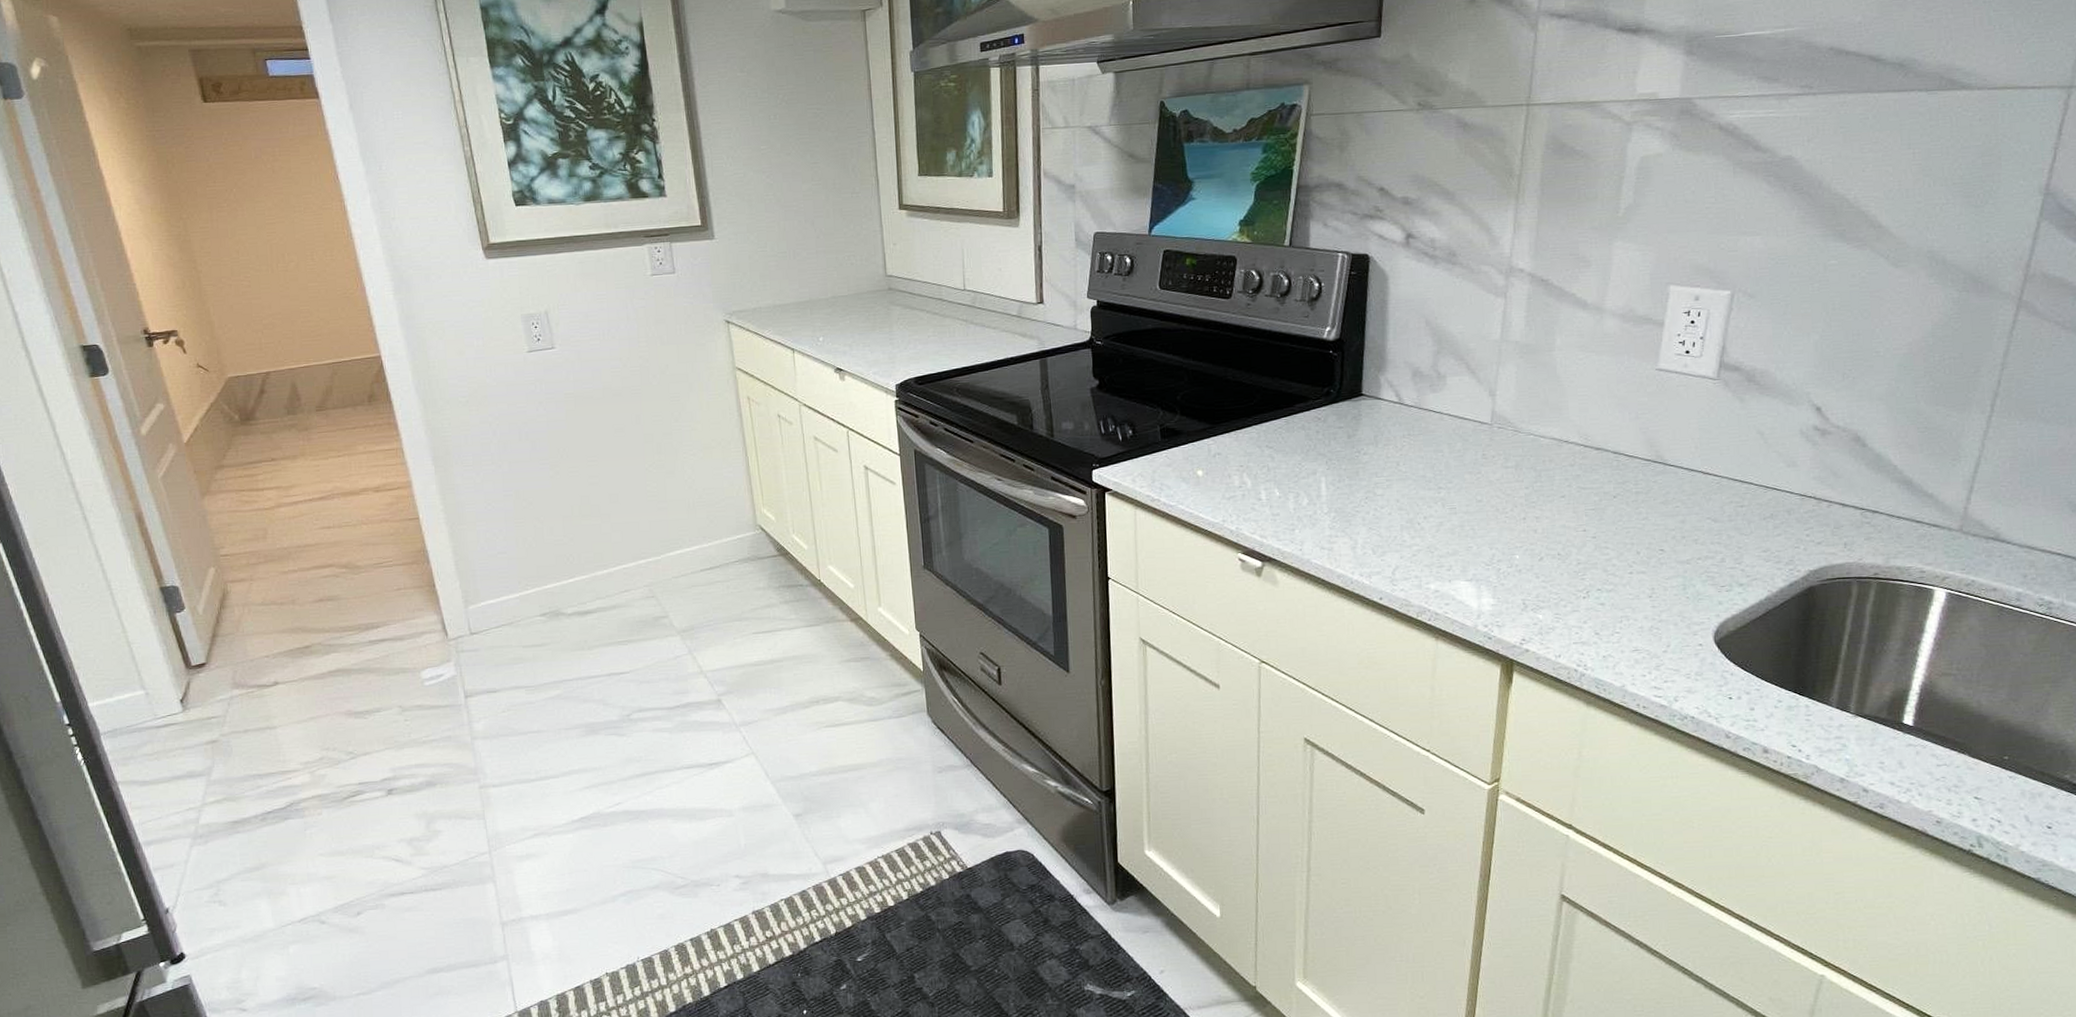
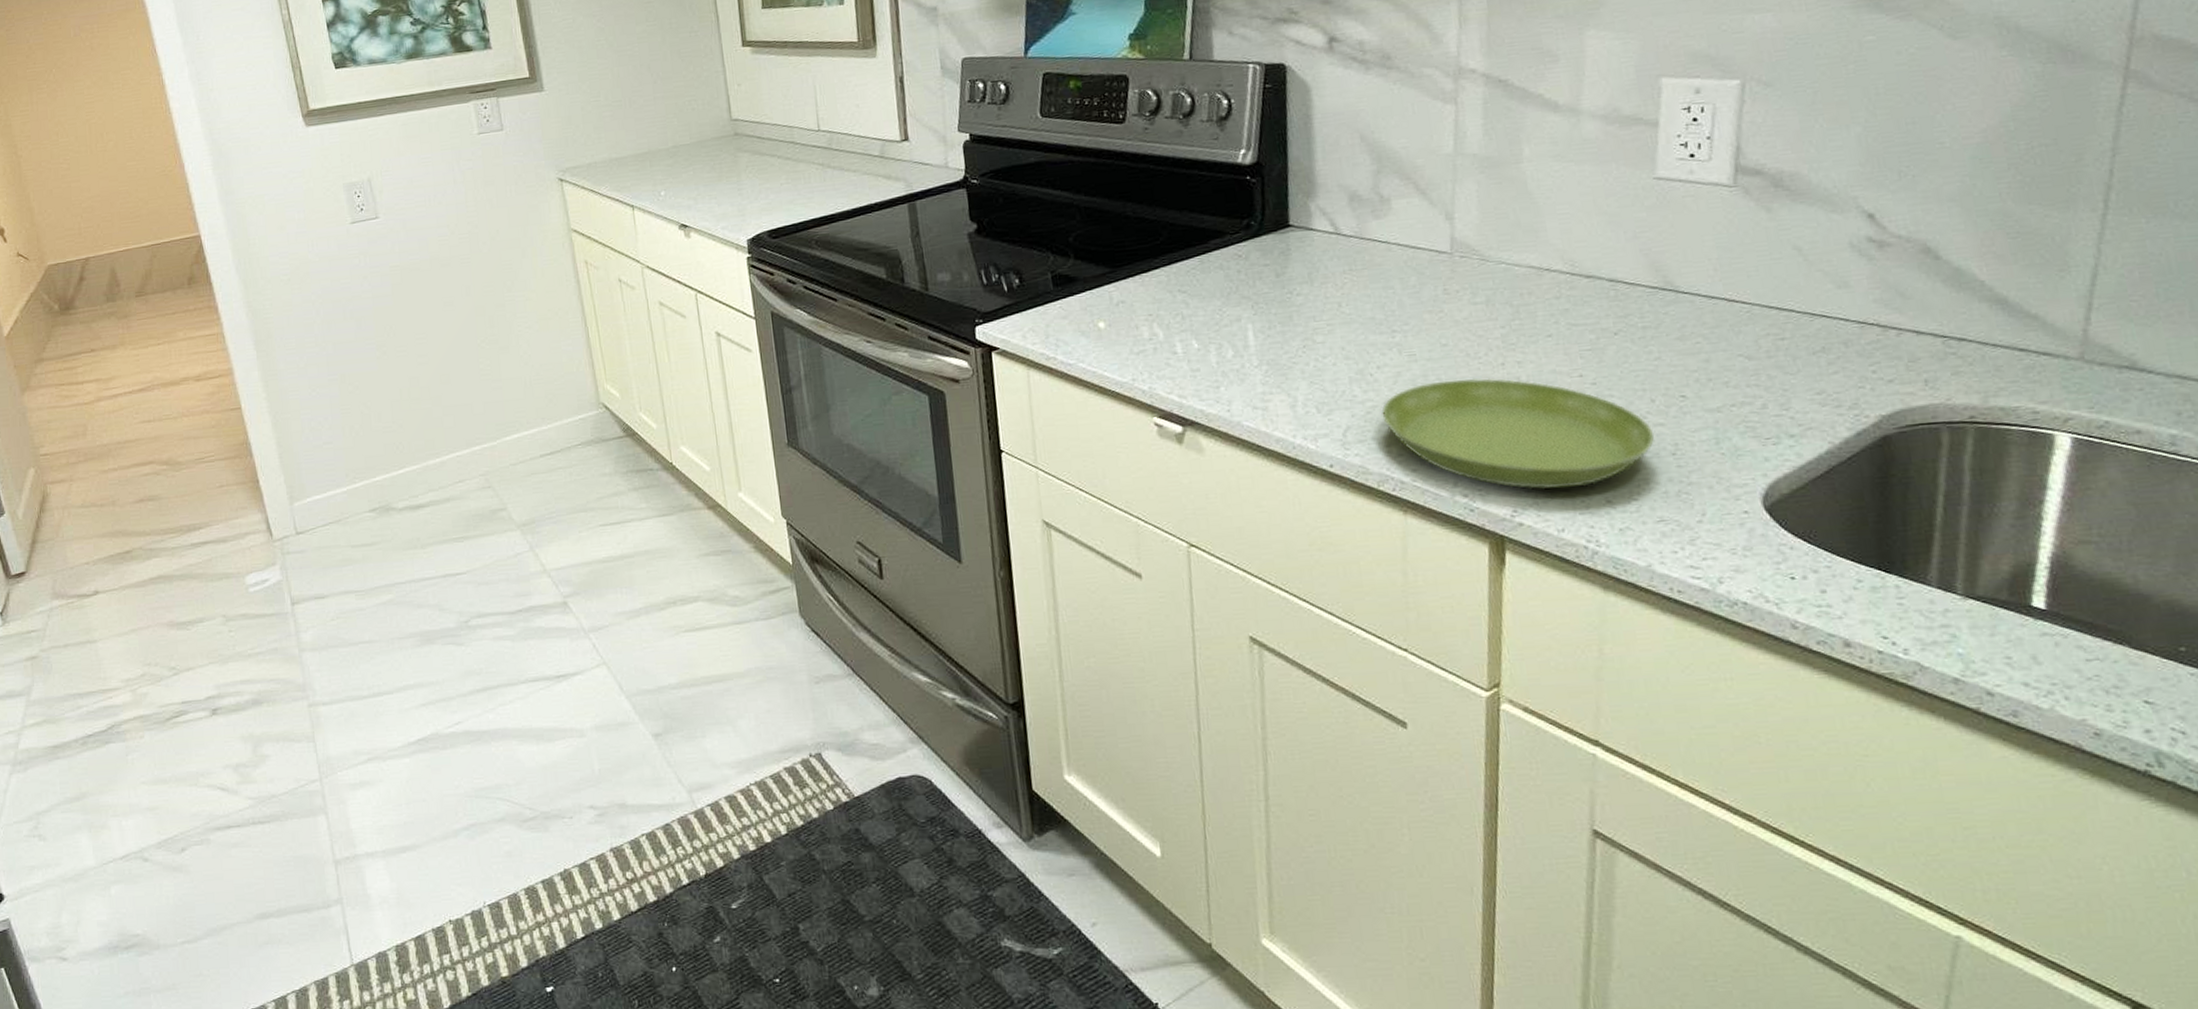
saucer: none [1425,529,1637,622] -> present [1381,378,1656,490]

